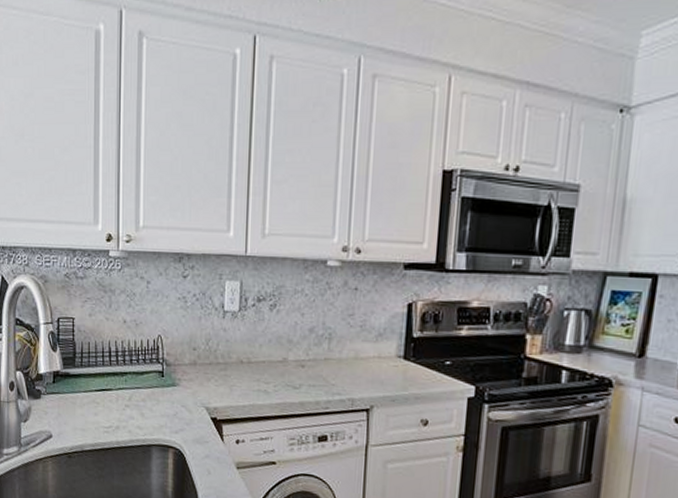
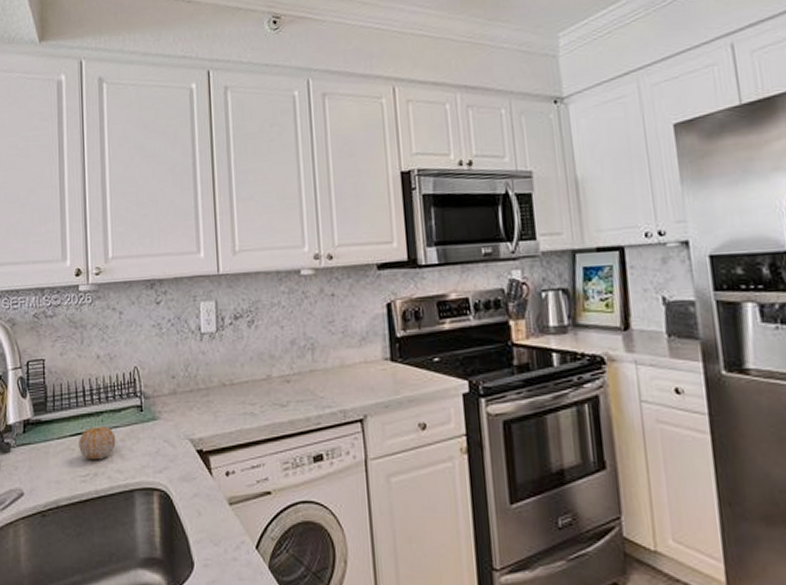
fruit: none [103,385,137,415] -> present [79,426,116,460]

